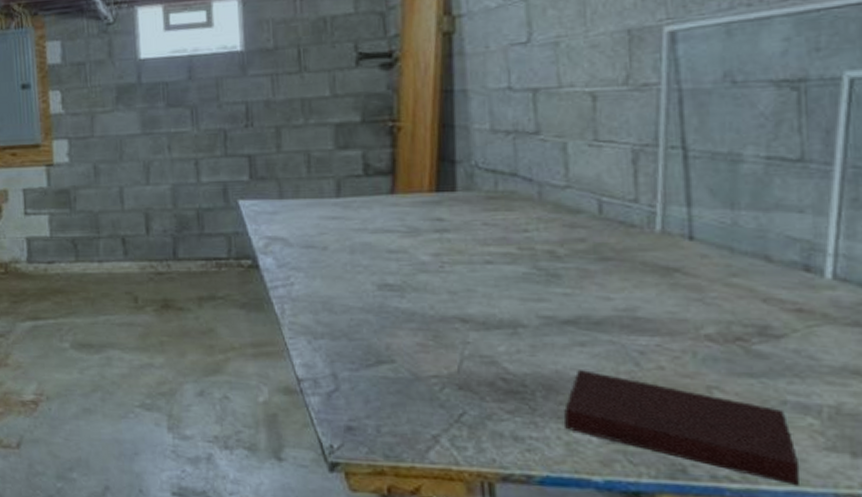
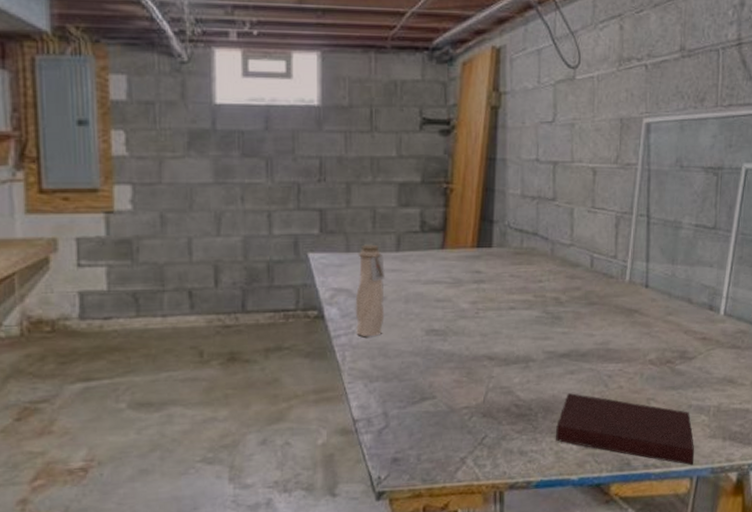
water bottle: none [292,190,327,290] -> present [355,244,385,337]

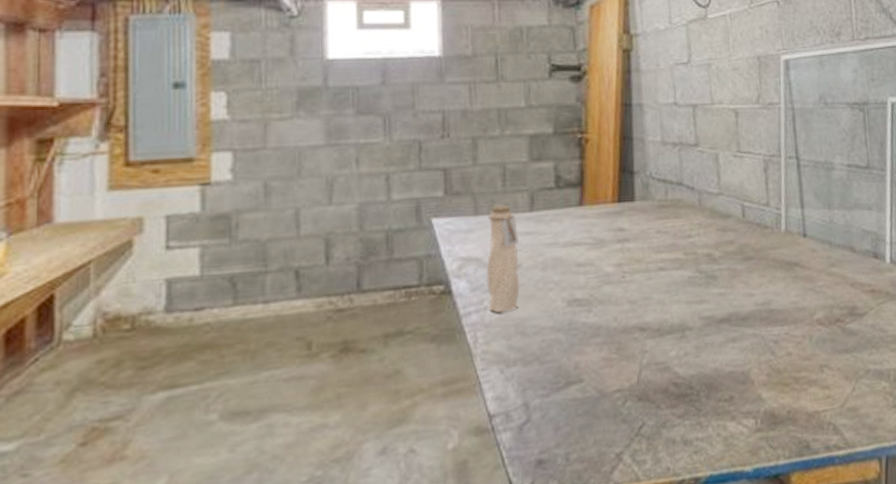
notebook: present [556,393,695,466] -> none [722,364,880,444]

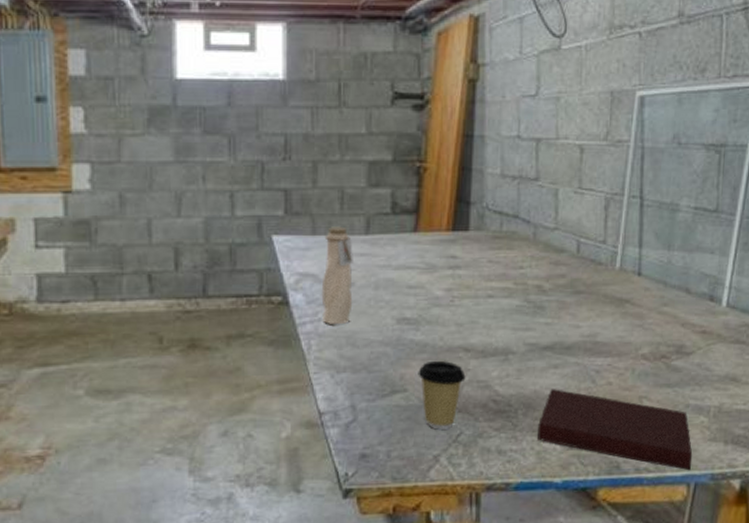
coffee cup: none [593,343,644,423] -> present [418,360,466,430]
notebook: none [722,364,880,444] -> present [538,389,693,471]

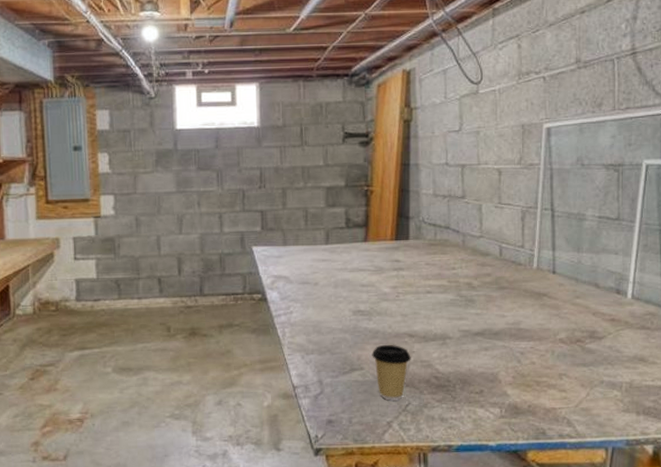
water bottle: present [321,226,353,325] -> none [292,238,317,317]
notebook: present [538,389,693,471] -> none [474,367,609,437]

